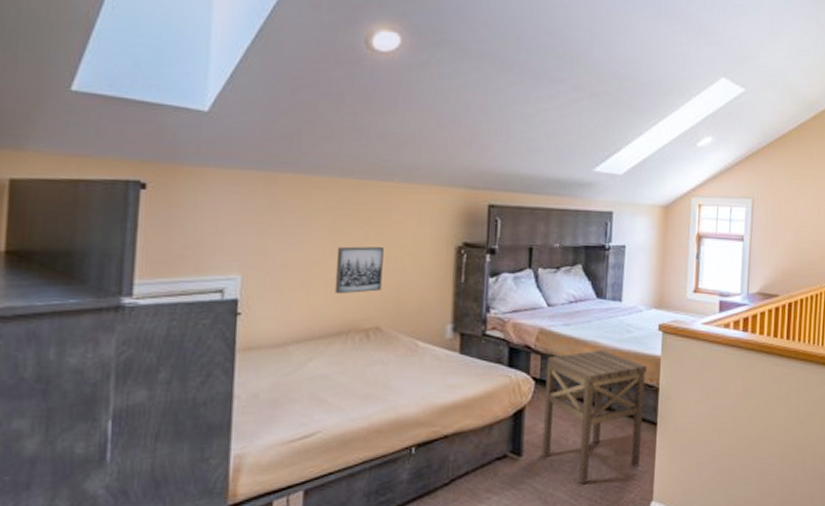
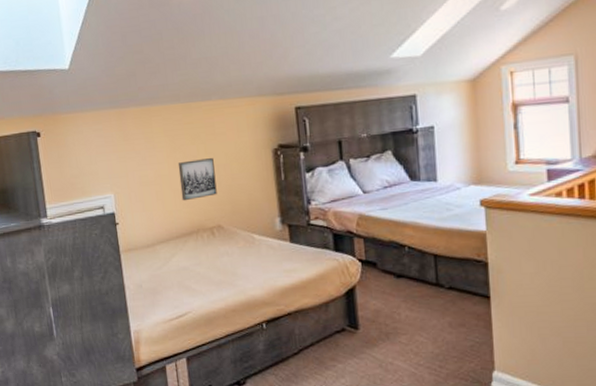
side table: present [541,349,647,485] -> none [370,229,477,355]

